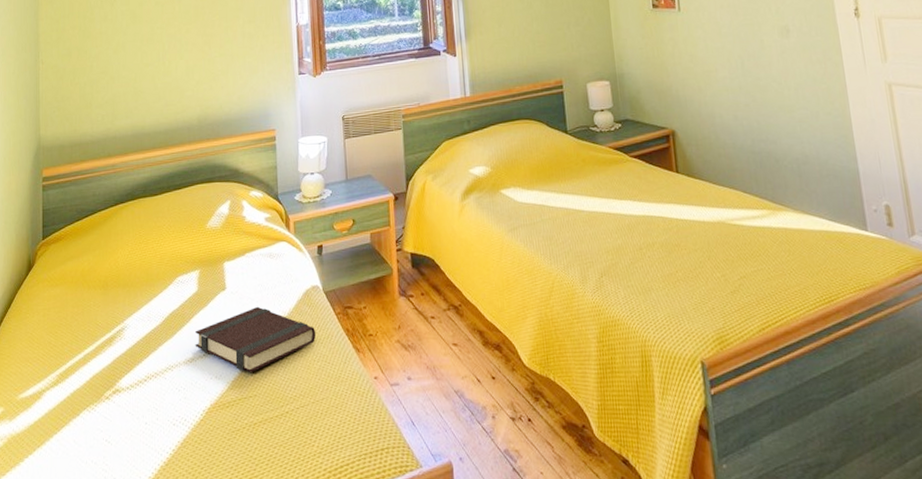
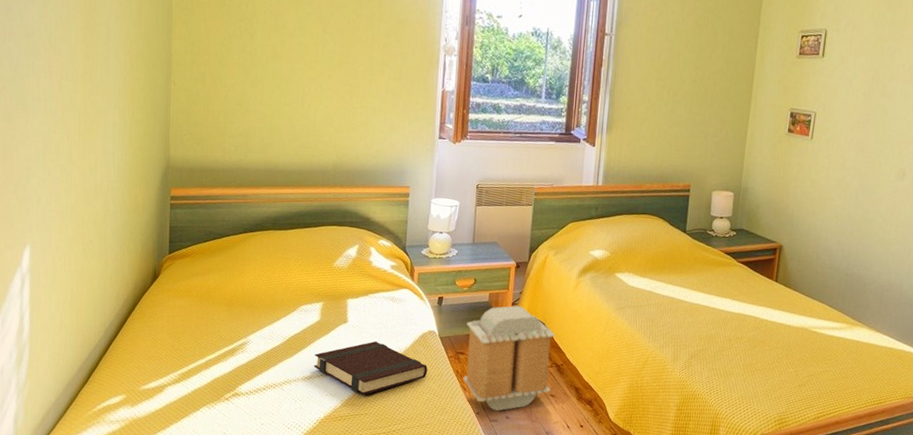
air purifier: none [351,243,452,372] -> present [463,305,555,411]

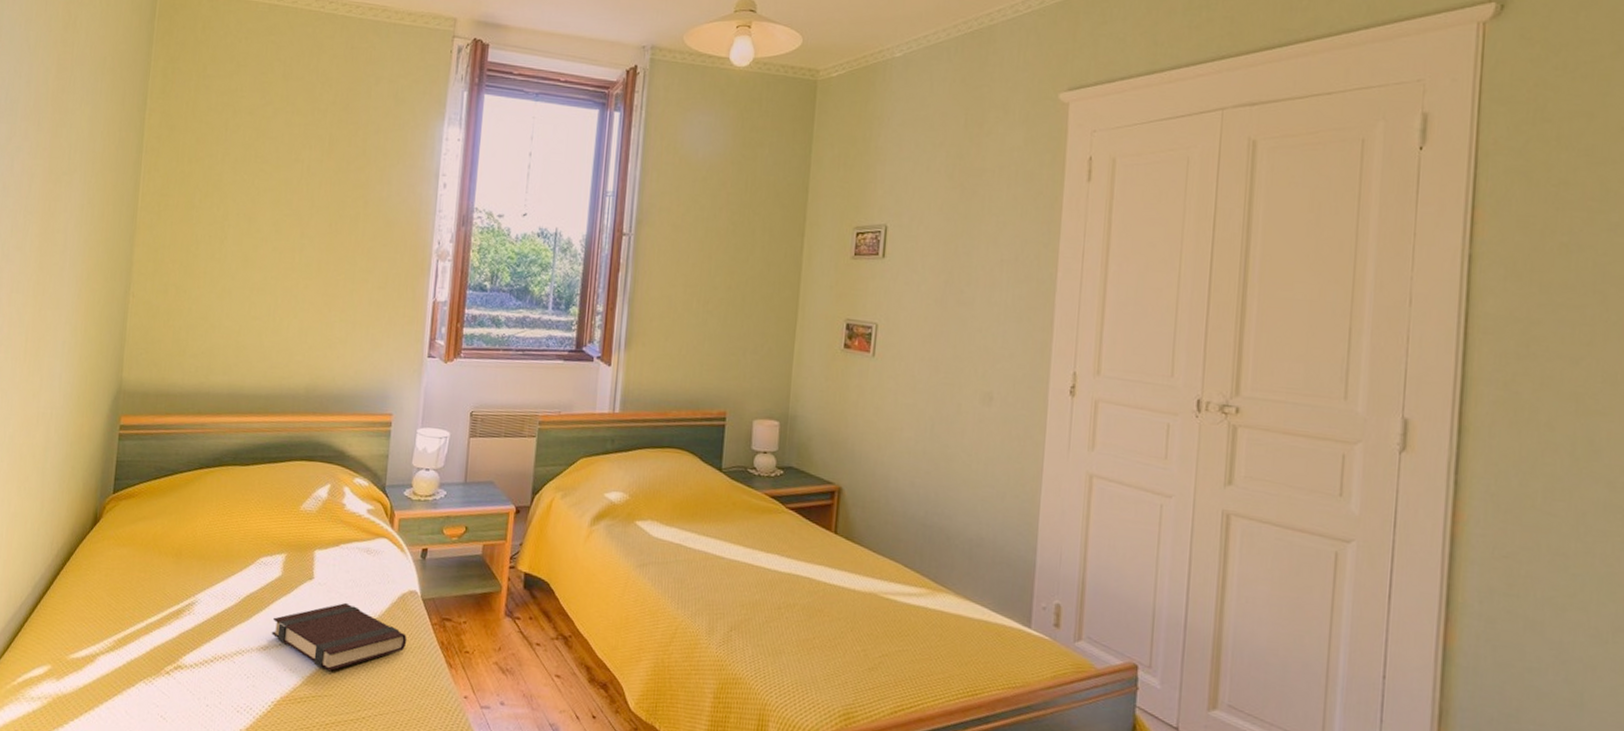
air purifier: present [463,305,555,411] -> none [449,560,562,695]

